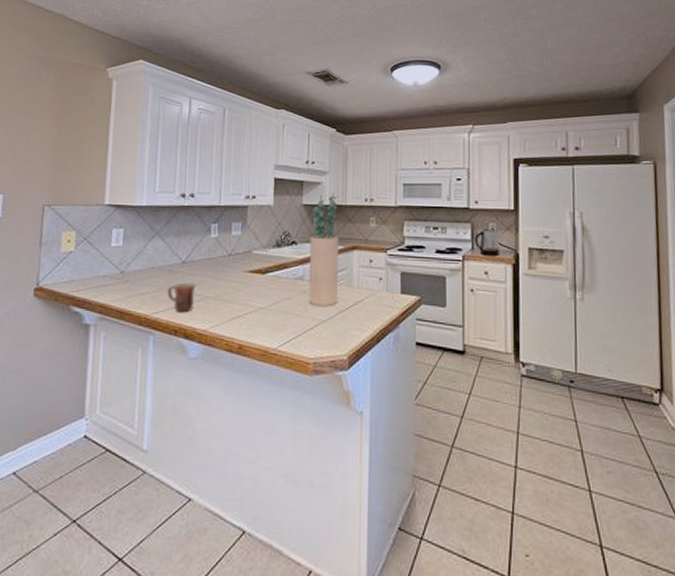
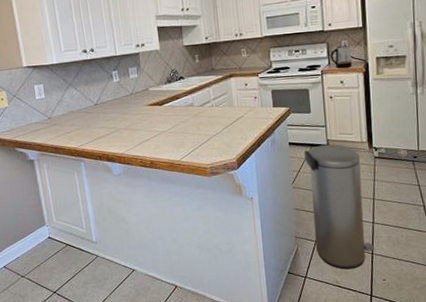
mug: present [167,282,196,312] -> none [87,119,111,142]
vase: present [309,193,340,307] -> none [193,33,223,125]
pedal bin: none [434,350,517,534] -> present [304,144,375,270]

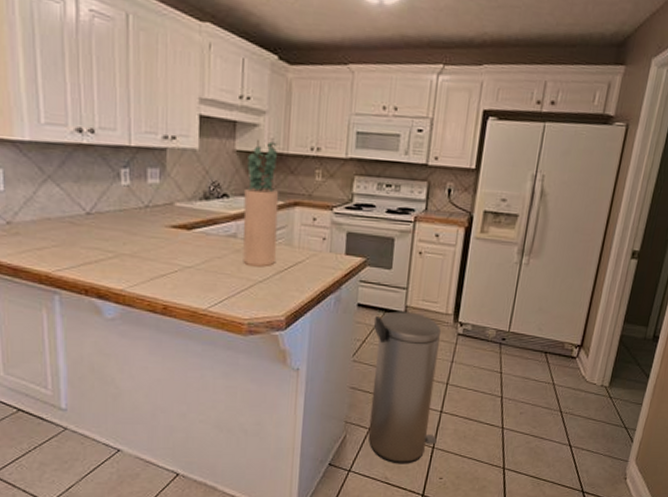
vase: none [193,33,223,125] -> present [243,138,279,267]
kettle: present [330,45,353,69] -> none [429,188,457,219]

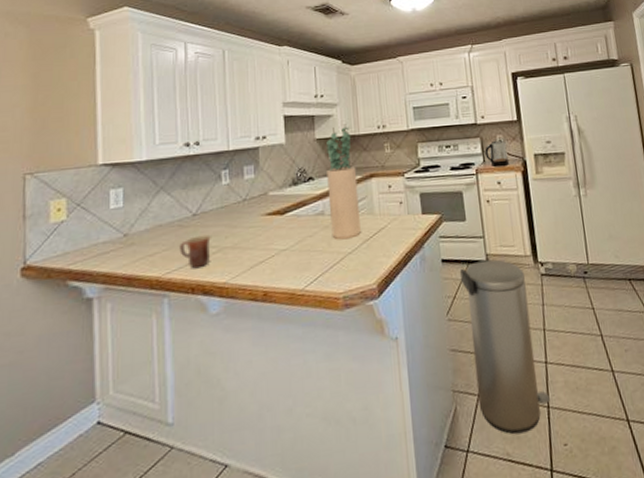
mug: none [71,236,107,270] -> present [180,234,211,268]
kettle: none [429,188,457,219] -> present [485,140,510,167]

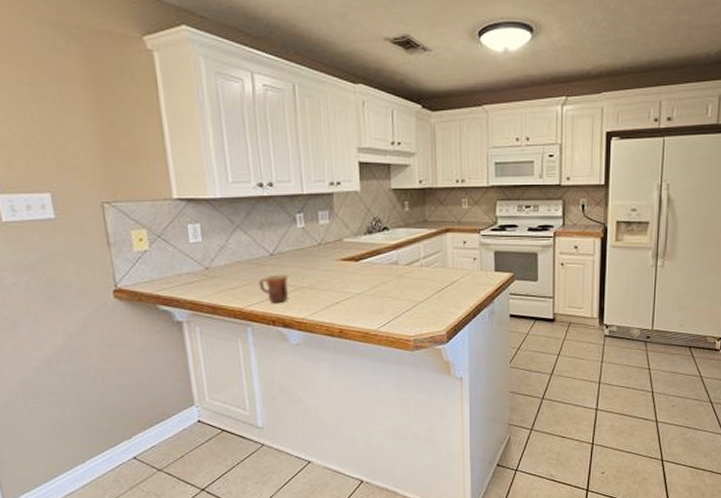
vase: present [326,124,361,240] -> none [402,175,433,289]
pedal bin: present [460,259,551,435] -> none [527,318,596,462]
kettle: present [485,140,510,167] -> none [566,204,590,232]

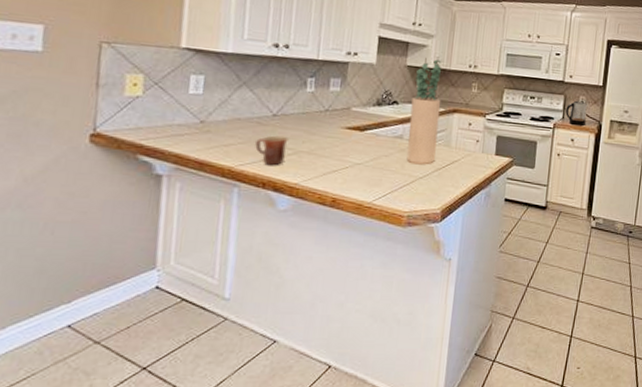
vase: none [402,175,433,289] -> present [406,57,442,165]
kettle: none [566,204,590,232] -> present [565,100,588,126]

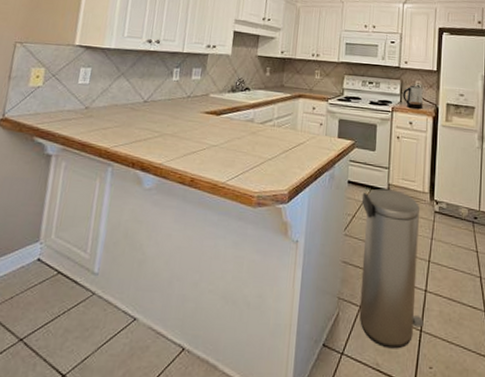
mug: present [255,135,289,165] -> none [128,119,156,146]
vase: present [406,57,442,165] -> none [257,47,288,147]
pedal bin: none [512,206,577,354] -> present [359,189,425,349]

